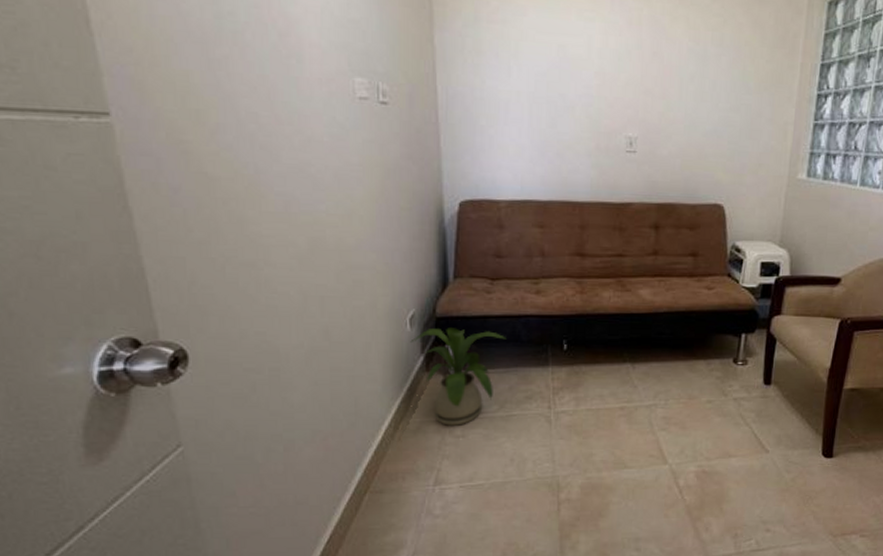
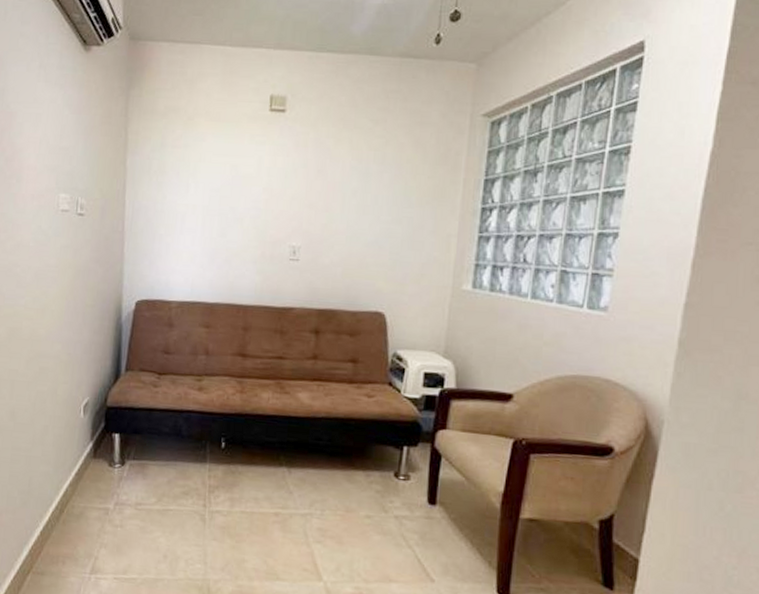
house plant: present [410,326,507,426] -> none [82,416,169,515]

